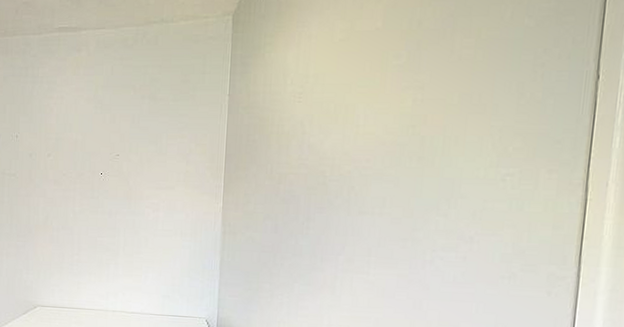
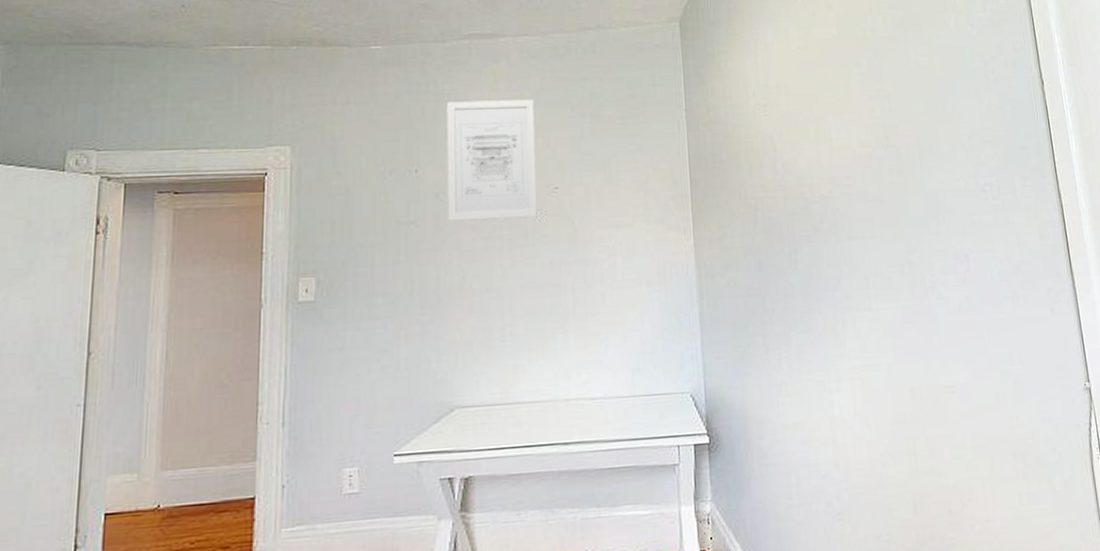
wall art: none [37,83,106,177] -> present [446,99,537,221]

